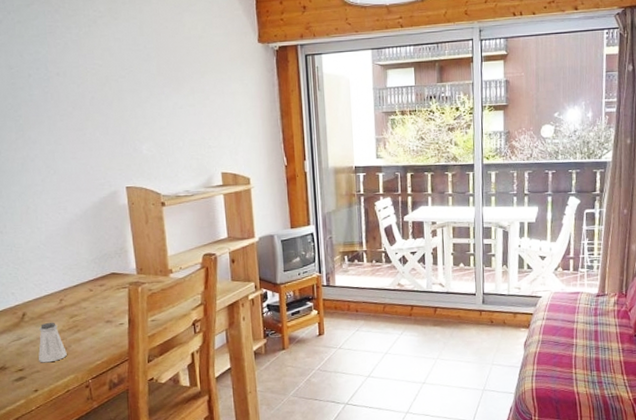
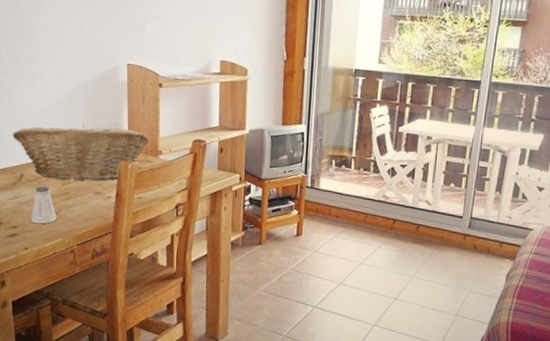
fruit basket: none [10,252,158,313] -> present [13,125,150,181]

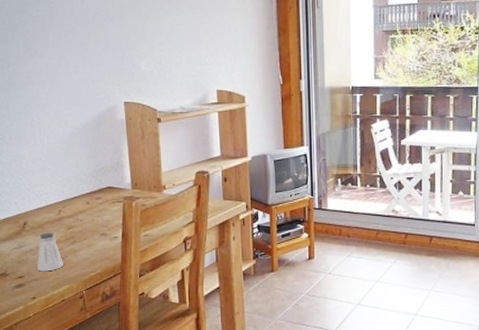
fruit basket: present [13,125,150,181] -> none [13,167,152,224]

